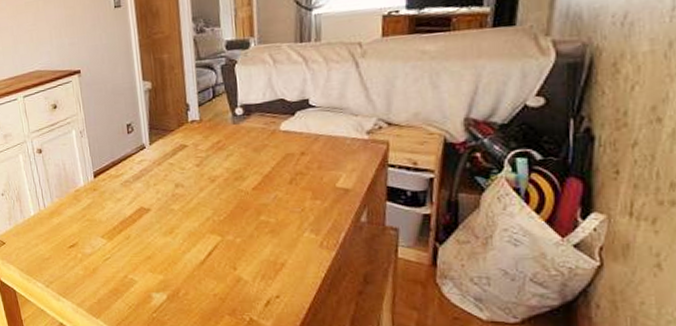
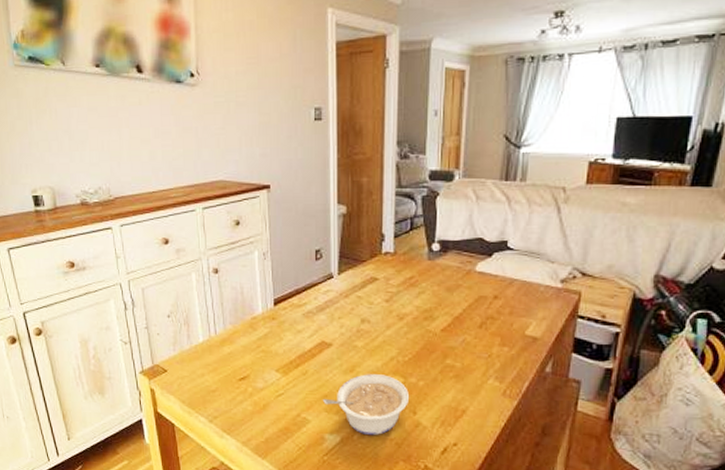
legume: none [146,234,229,292] -> present [322,374,410,436]

